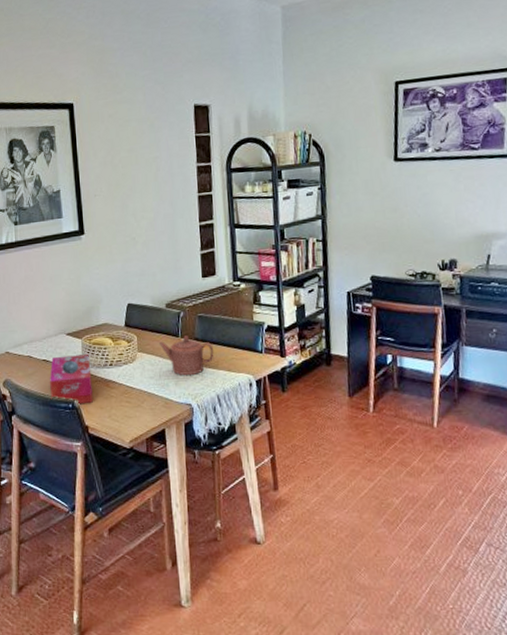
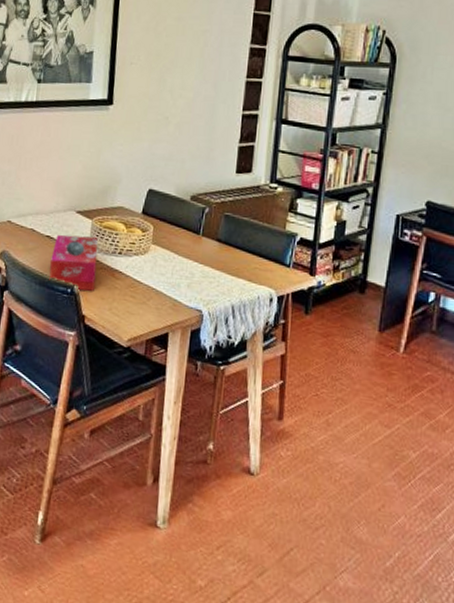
teapot: present [160,335,214,376] -> none [177,234,236,280]

